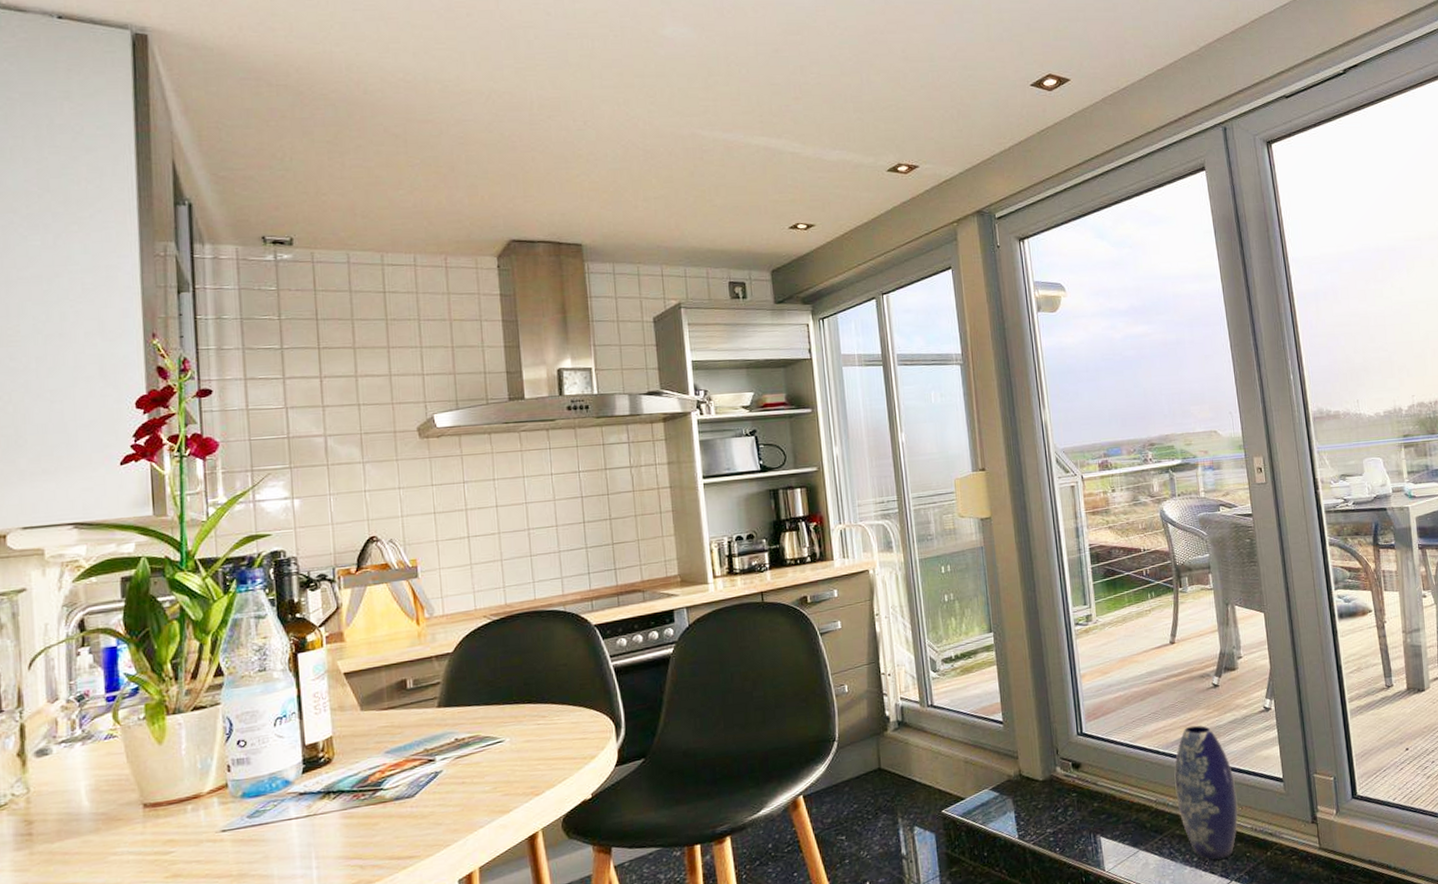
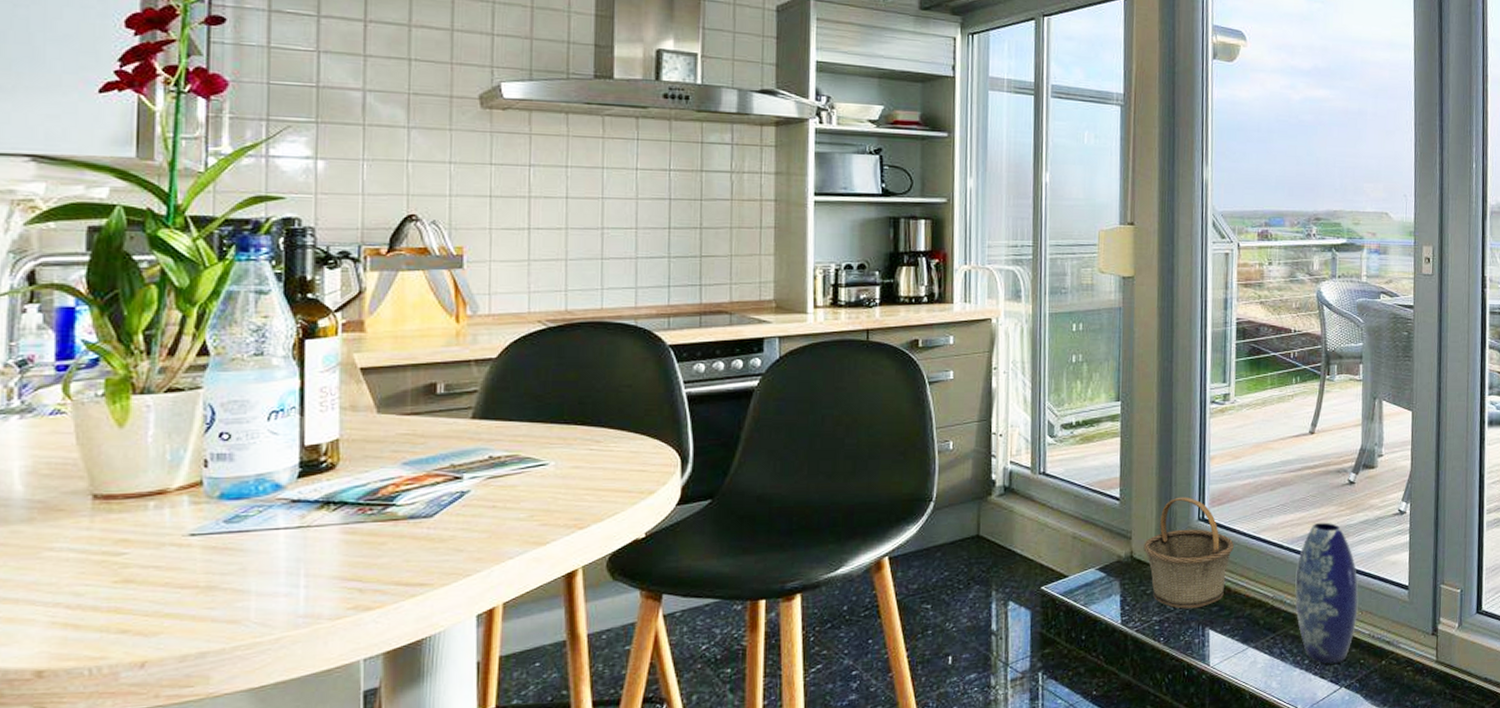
basket: none [1030,714,1113,820] -> present [1143,496,1234,609]

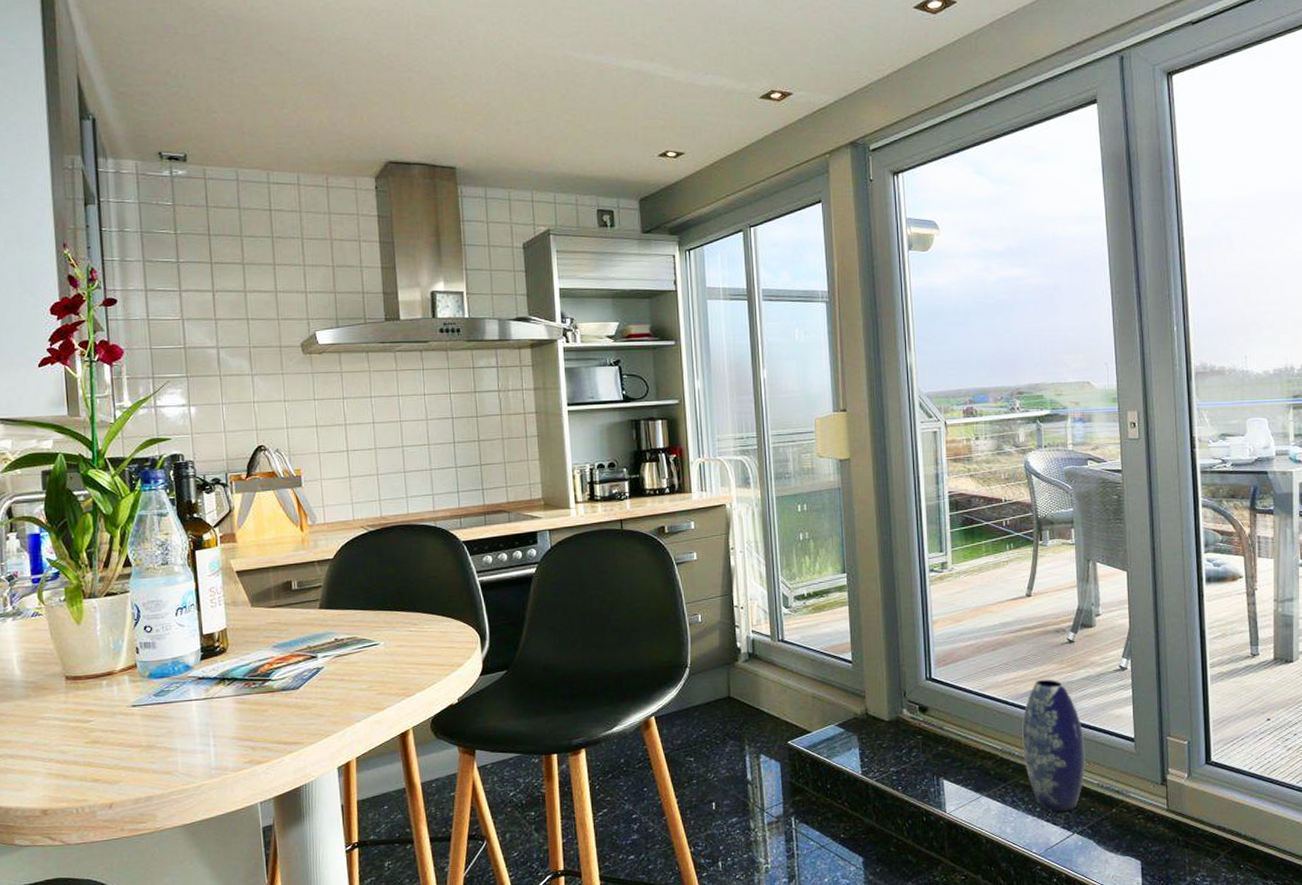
basket: present [1143,496,1234,609] -> none [877,658,961,761]

